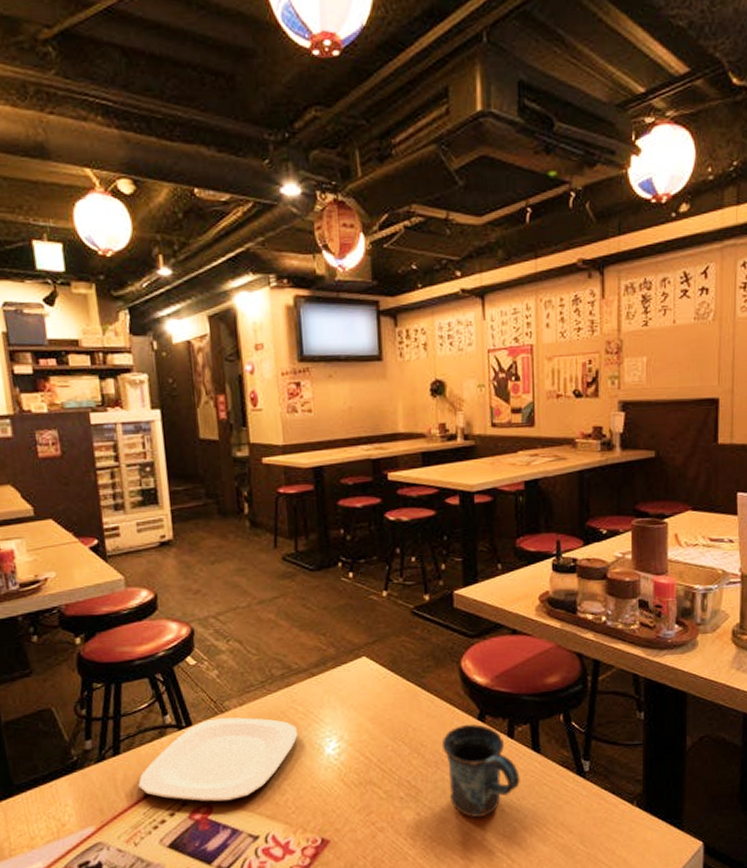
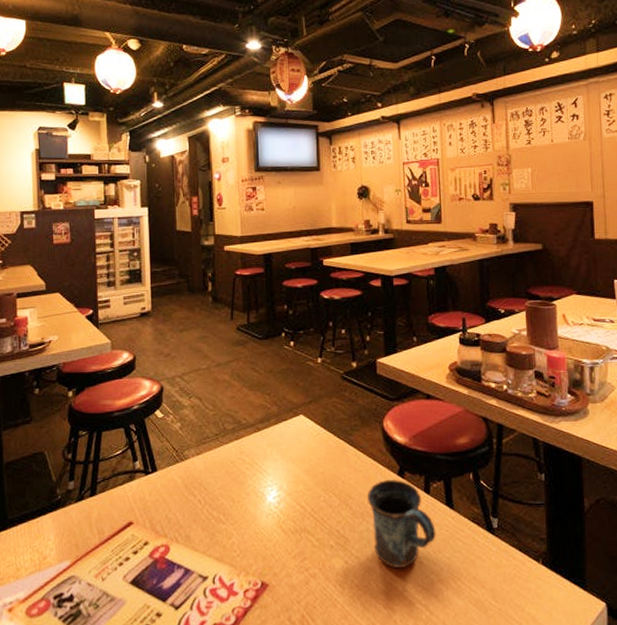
plate: present [138,717,298,802] -> none [109,465,245,543]

